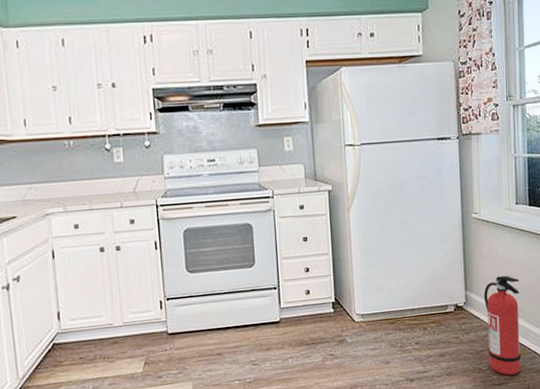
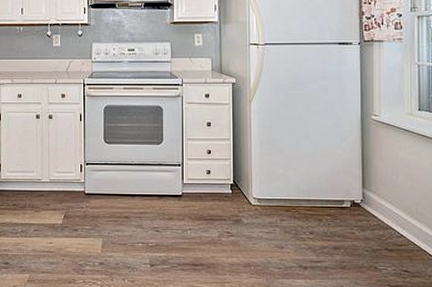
fire extinguisher: present [483,275,522,375] -> none [382,178,422,279]

